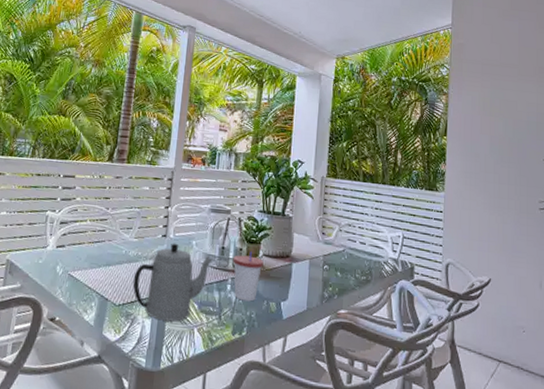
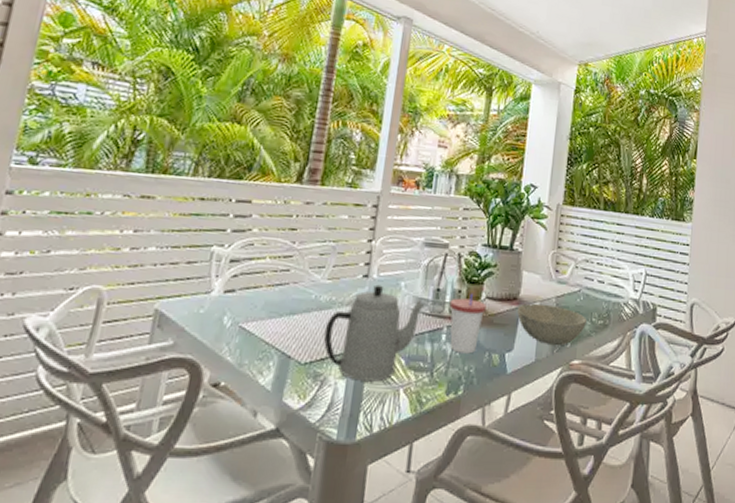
bowl: none [289,260,352,298] -> present [516,303,588,346]

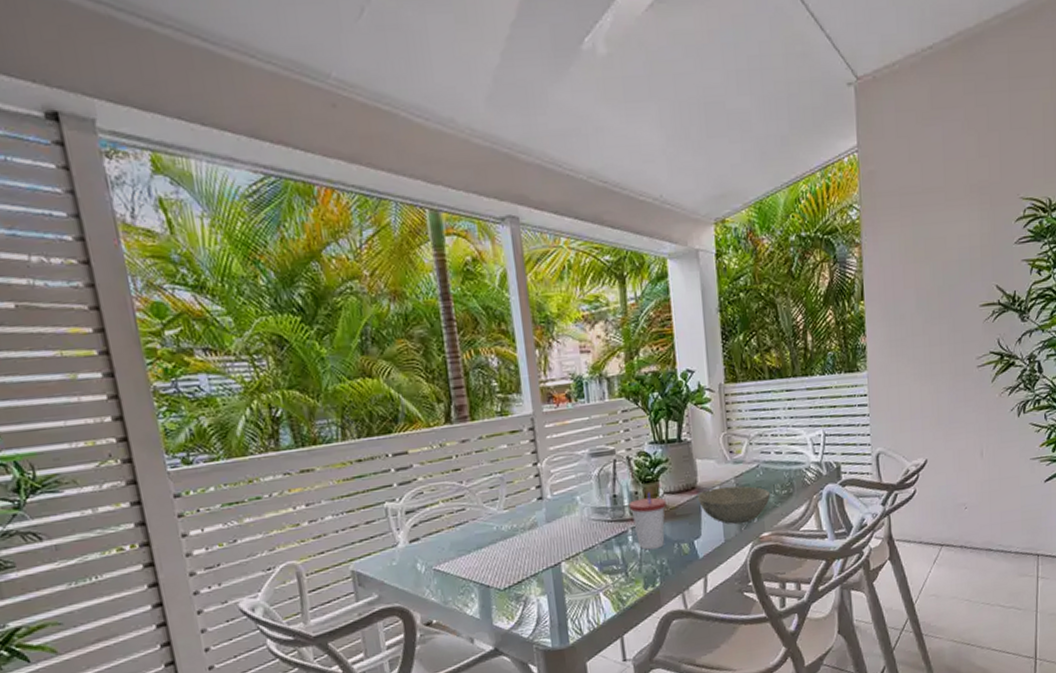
teapot: present [323,284,425,382] -> none [513,503,605,594]

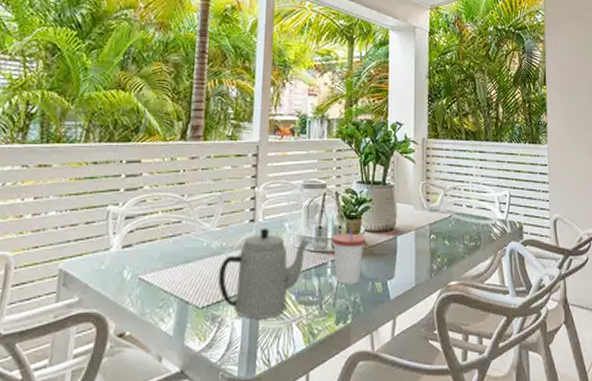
teapot: none [513,503,605,594] -> present [217,228,309,319]
bowl: present [697,486,771,524] -> none [394,232,460,270]

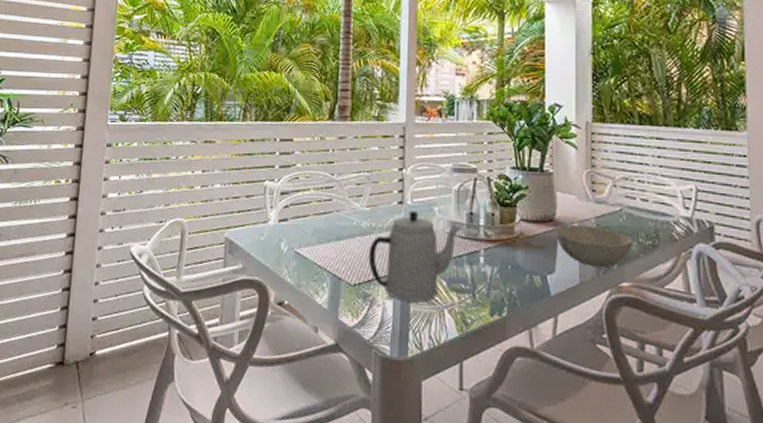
cup: present [331,227,366,285] -> none [484,215,522,276]
bowl: none [394,232,460,270] -> present [554,224,634,268]

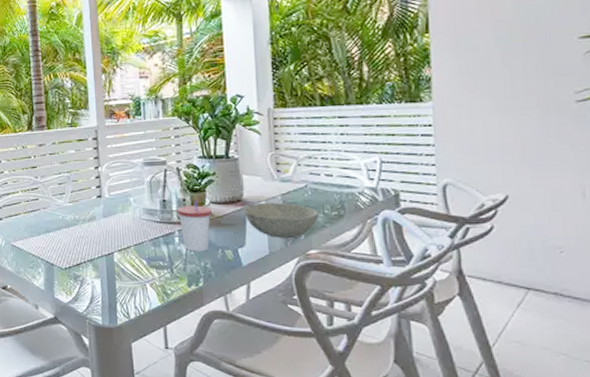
teapot: present [368,210,460,303] -> none [75,202,155,279]
cup: none [484,215,522,276] -> present [176,200,212,252]

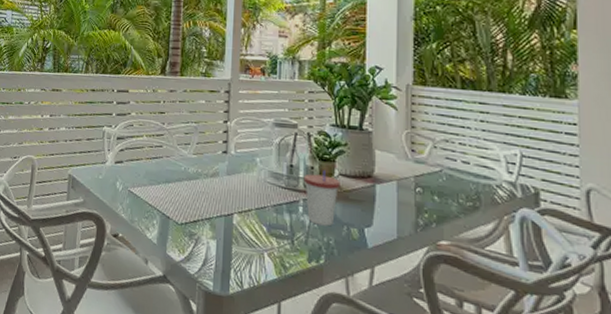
bowl: present [242,202,320,239] -> none [372,181,454,226]

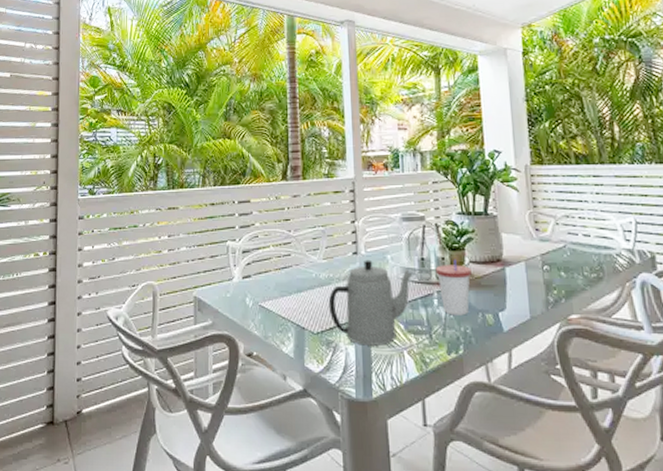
teapot: none [194,160,280,245] -> present [328,260,413,346]

